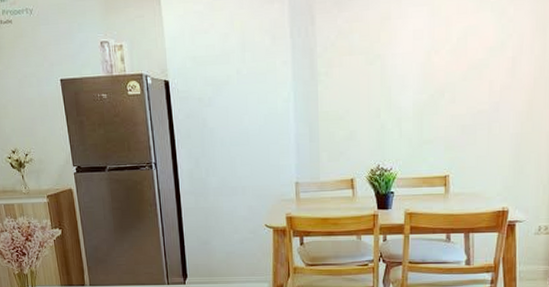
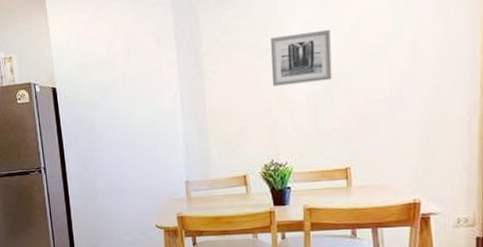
wall art: none [382,39,439,93] -> present [271,29,332,87]

